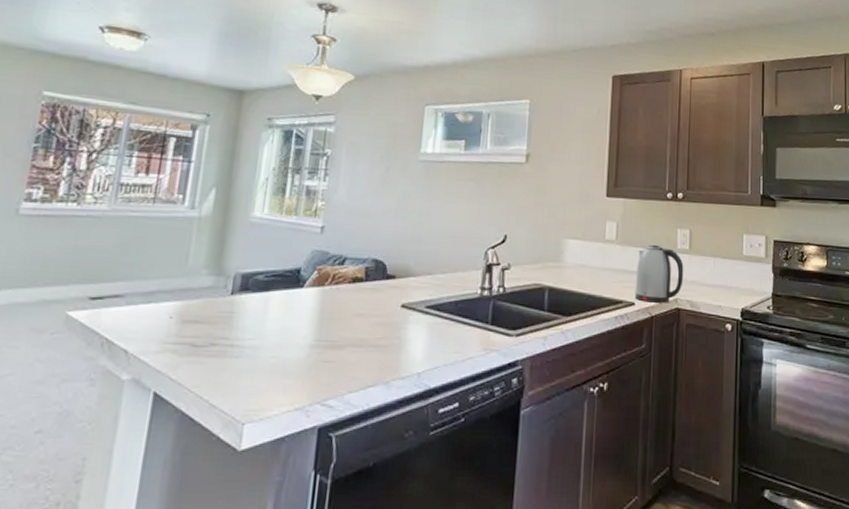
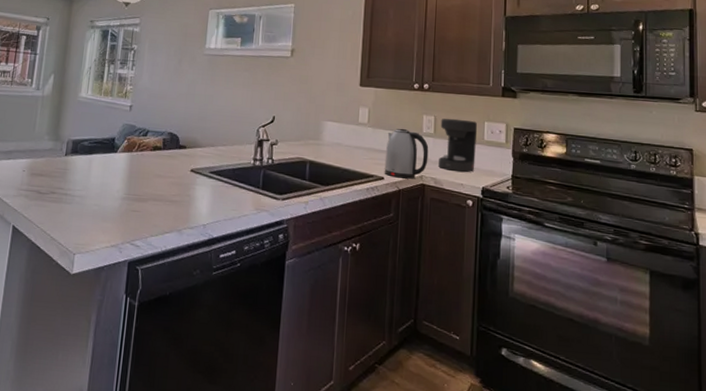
coffee maker: none [695,231,735,293] -> present [439,118,477,173]

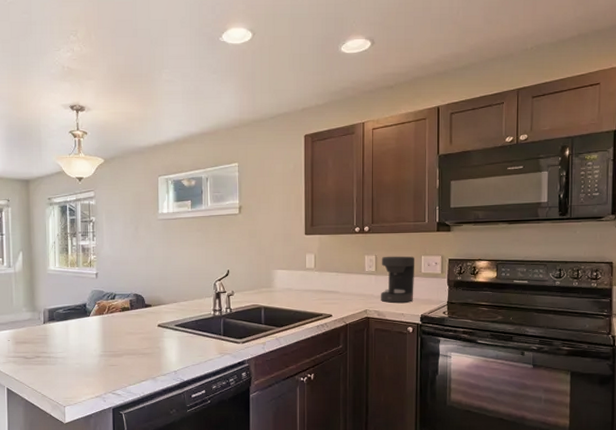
kettle: present [384,128,429,179] -> none [332,269,371,314]

